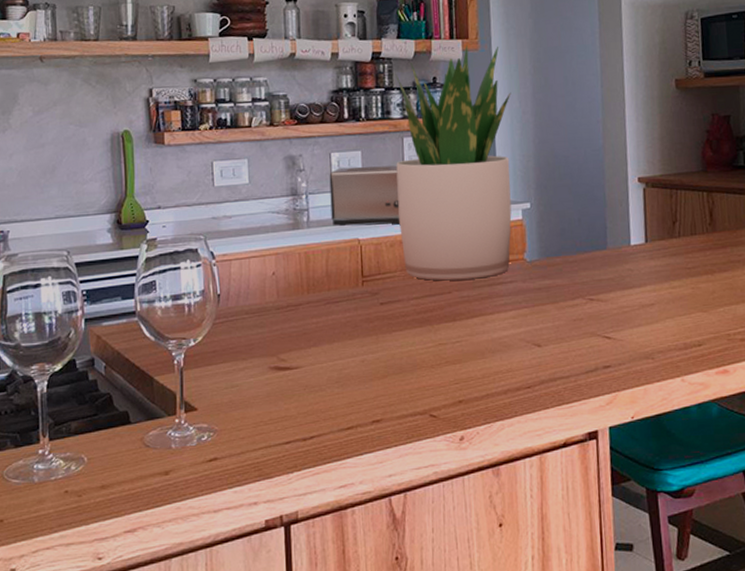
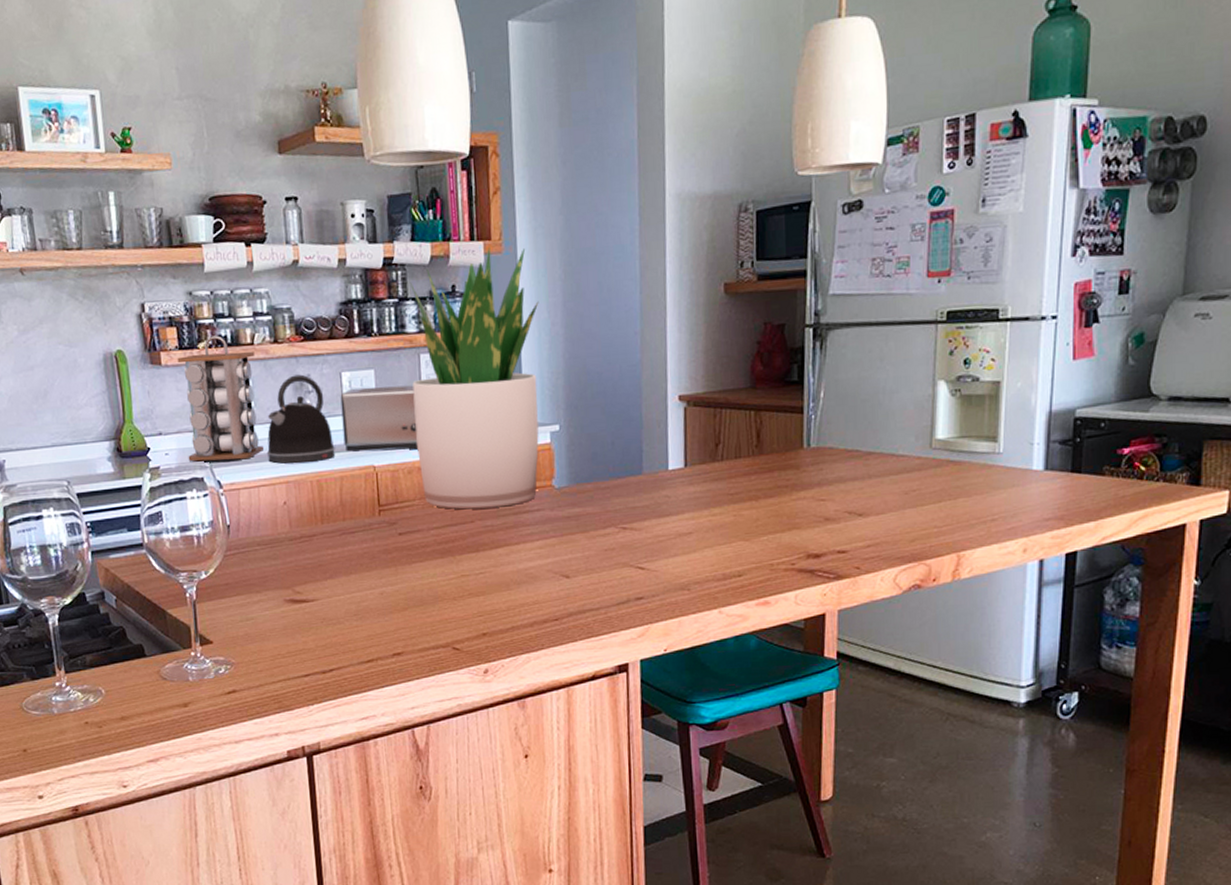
spice rack: none [179,118,257,235] -> present [177,335,265,463]
kettle: none [258,154,323,236] -> present [266,374,336,464]

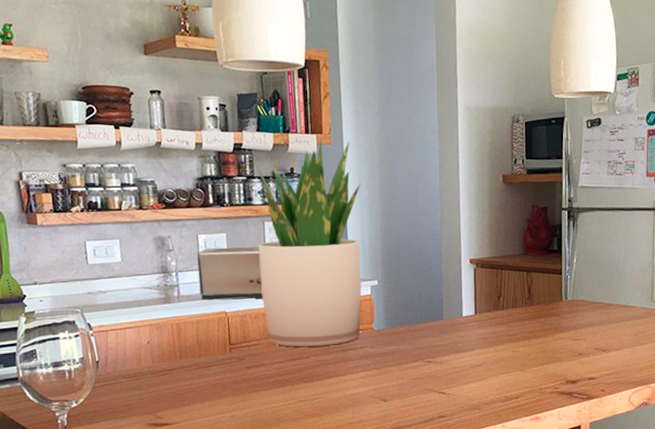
spice rack: present [177,335,265,463] -> none [52,201,130,308]
kettle: present [266,374,336,464] -> none [132,236,193,310]

